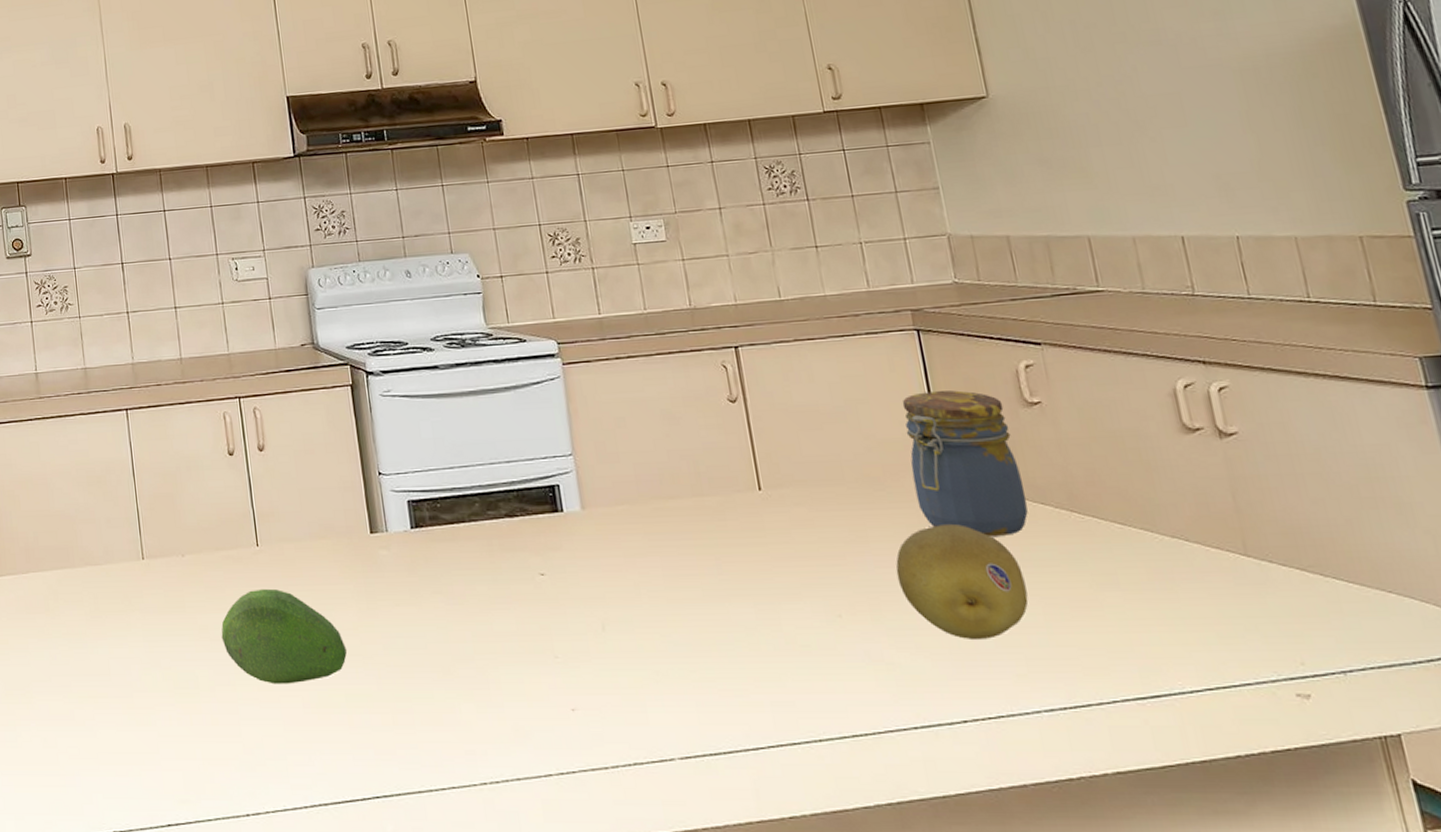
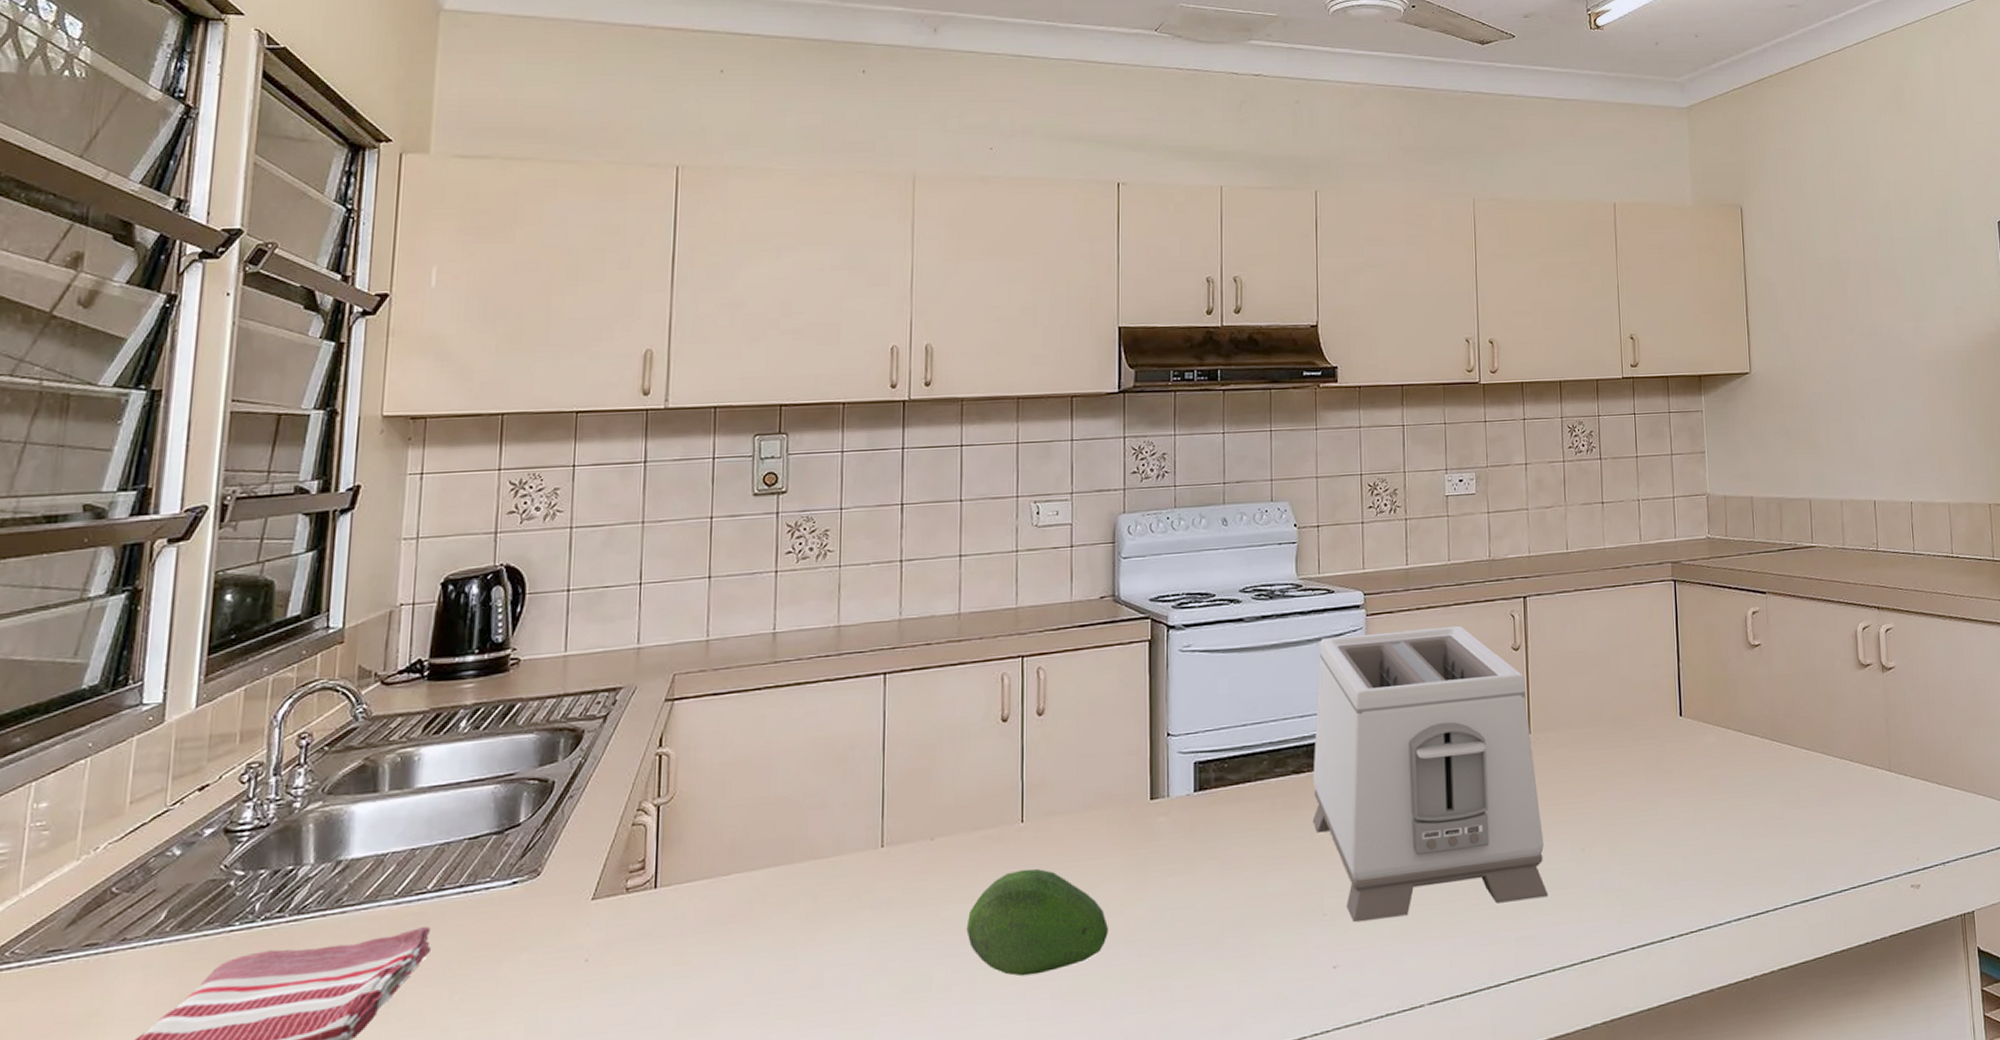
toaster: none [517,375,804,667] -> present [1312,625,1549,922]
fruit: present [896,523,1029,639] -> none [1633,756,1733,862]
jar: present [902,390,1028,536] -> none [1655,635,1741,766]

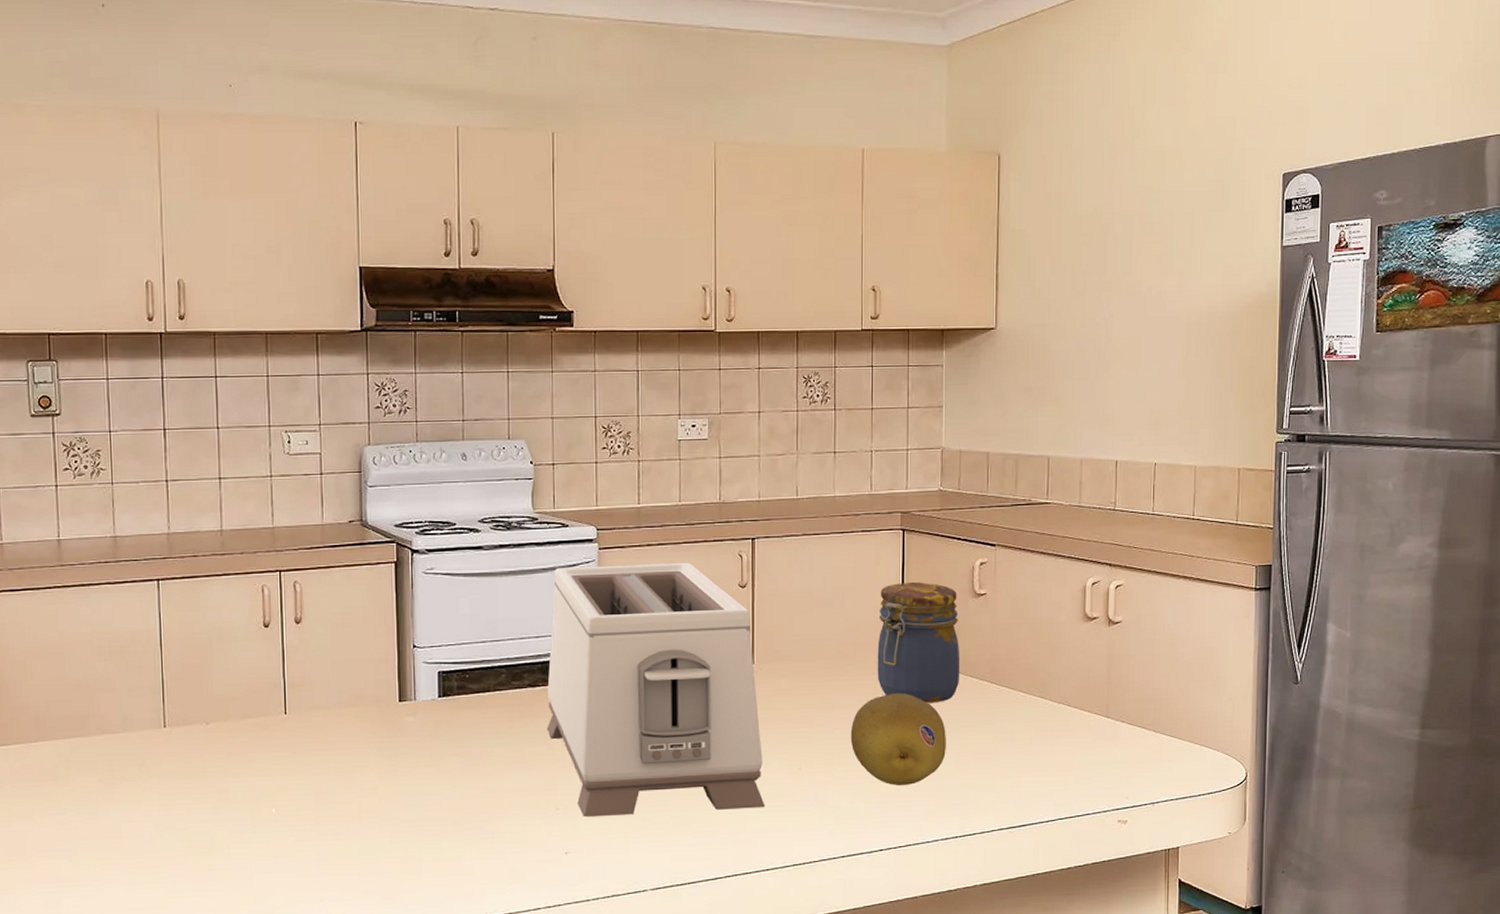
fruit: present [966,869,1109,977] -> none [241,753,365,841]
fruit: none [1633,756,1733,862] -> present [850,692,946,785]
jar: none [1655,635,1741,766] -> present [877,582,960,703]

